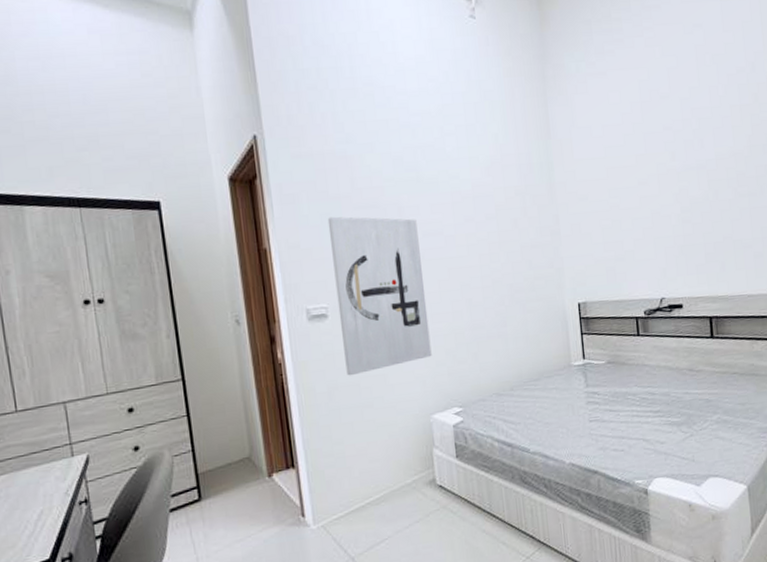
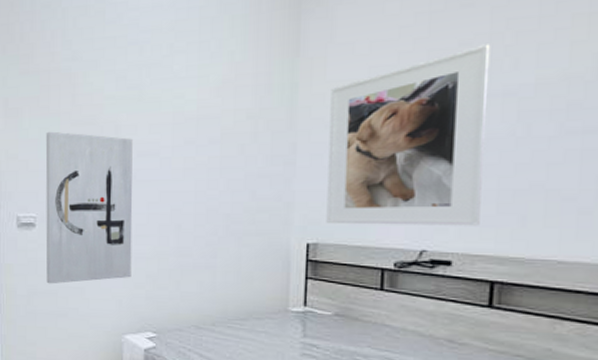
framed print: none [579,128,696,284] -> present [326,44,491,226]

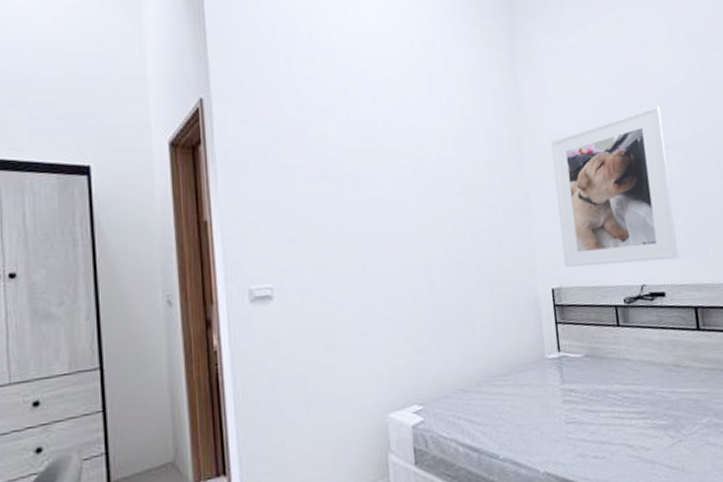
wall art: present [45,131,133,284] -> none [277,187,389,367]

